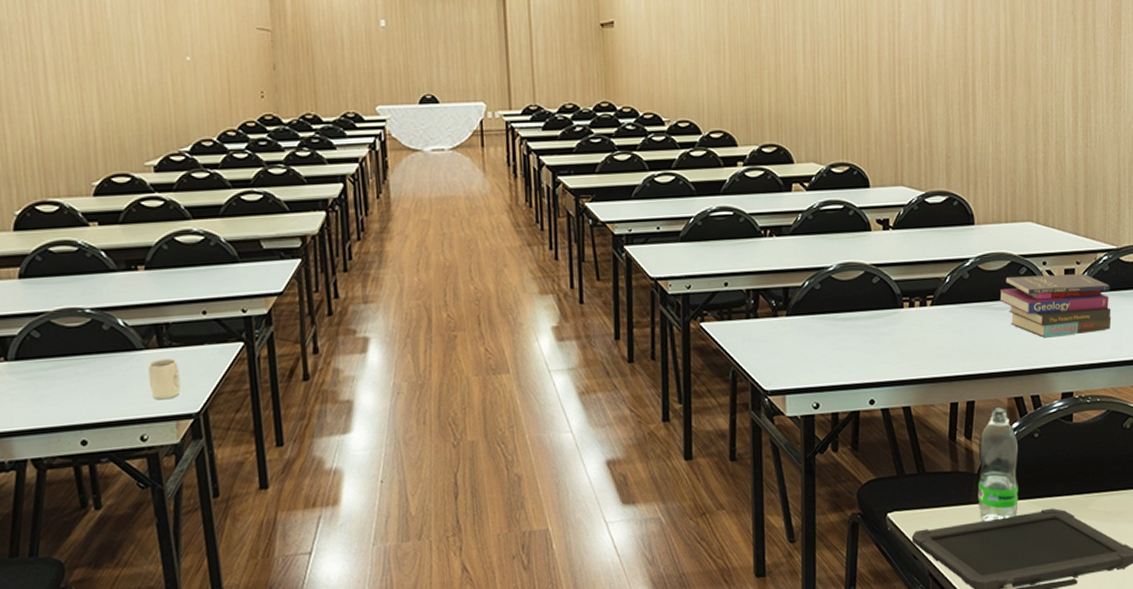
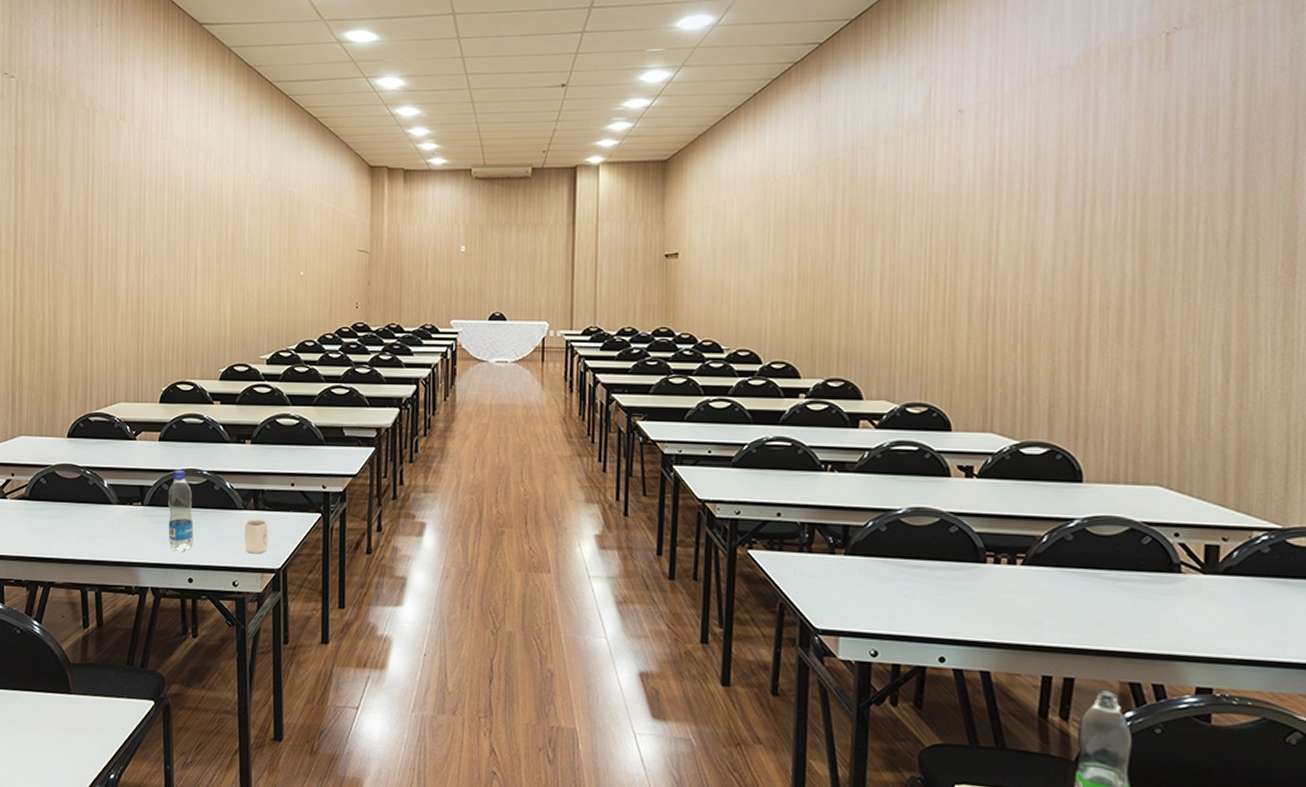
bottle: none [40,310,83,411] -> present [168,469,194,552]
books: present [999,273,1112,338] -> none [1112,544,1272,623]

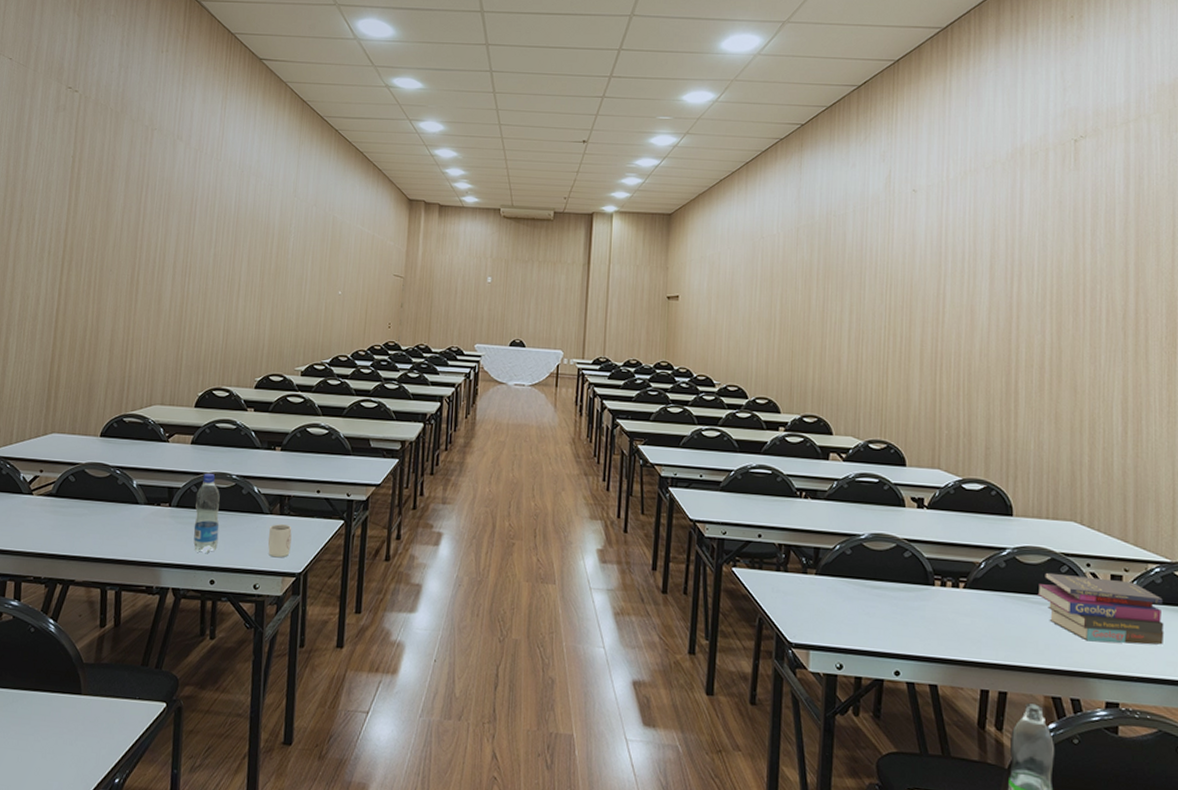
books: none [1112,544,1272,623] -> present [1037,572,1164,645]

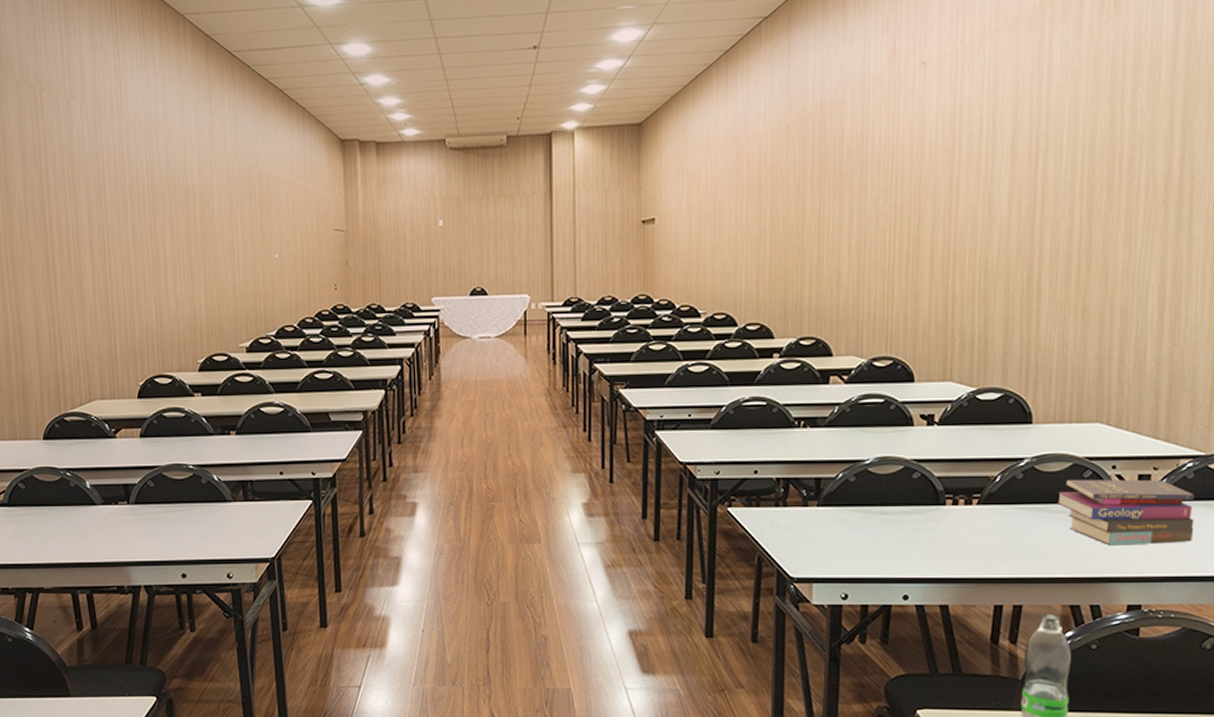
bottle: present [193,473,221,554] -> none [154,465,184,548]
mug: present [267,524,292,558] -> none [235,511,260,545]

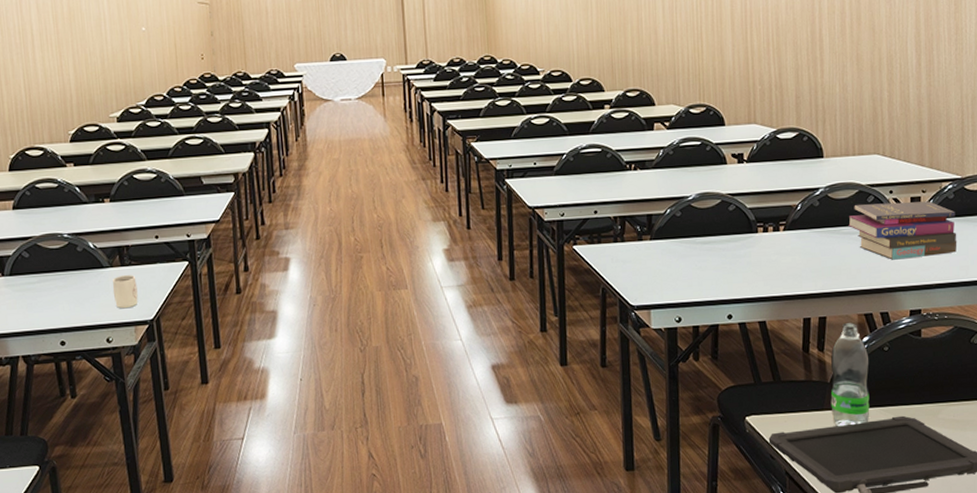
mug: none [235,511,260,545] -> present [112,275,138,309]

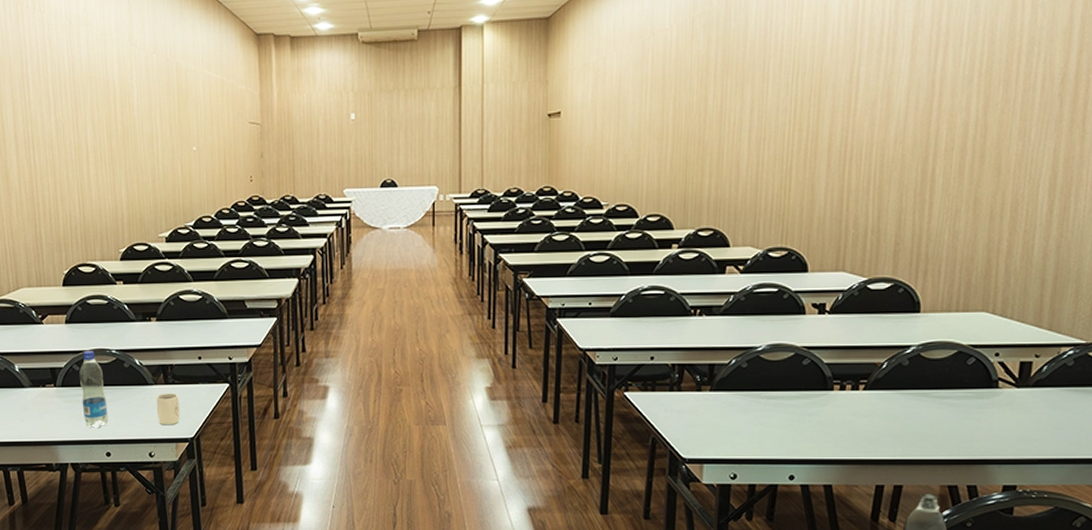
bottle: none [29,235,62,317] -> present [79,350,108,429]
books: present [848,201,957,260] -> none [941,366,1073,430]

